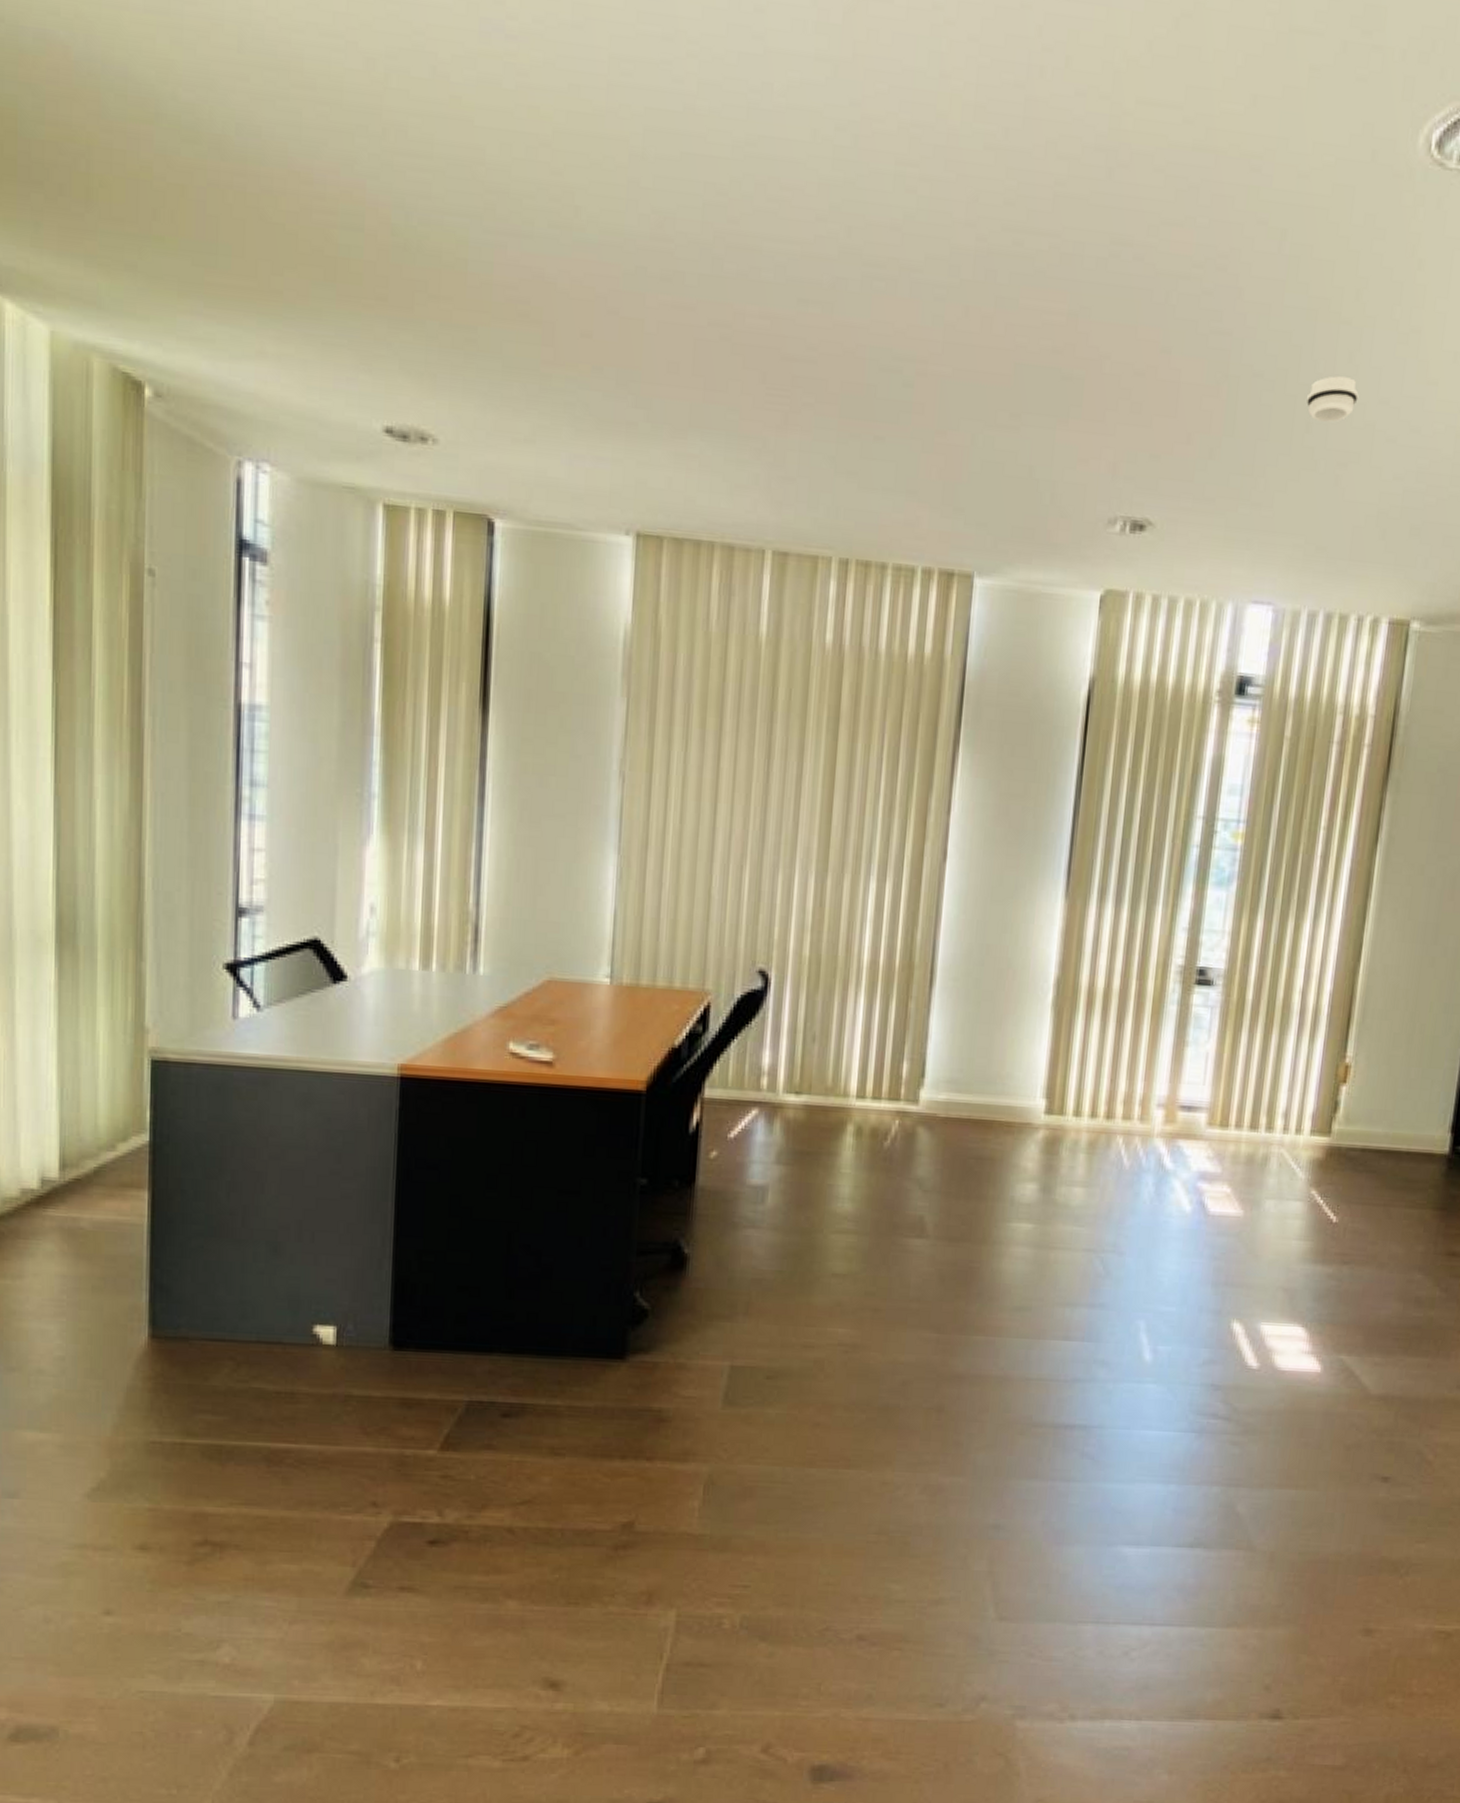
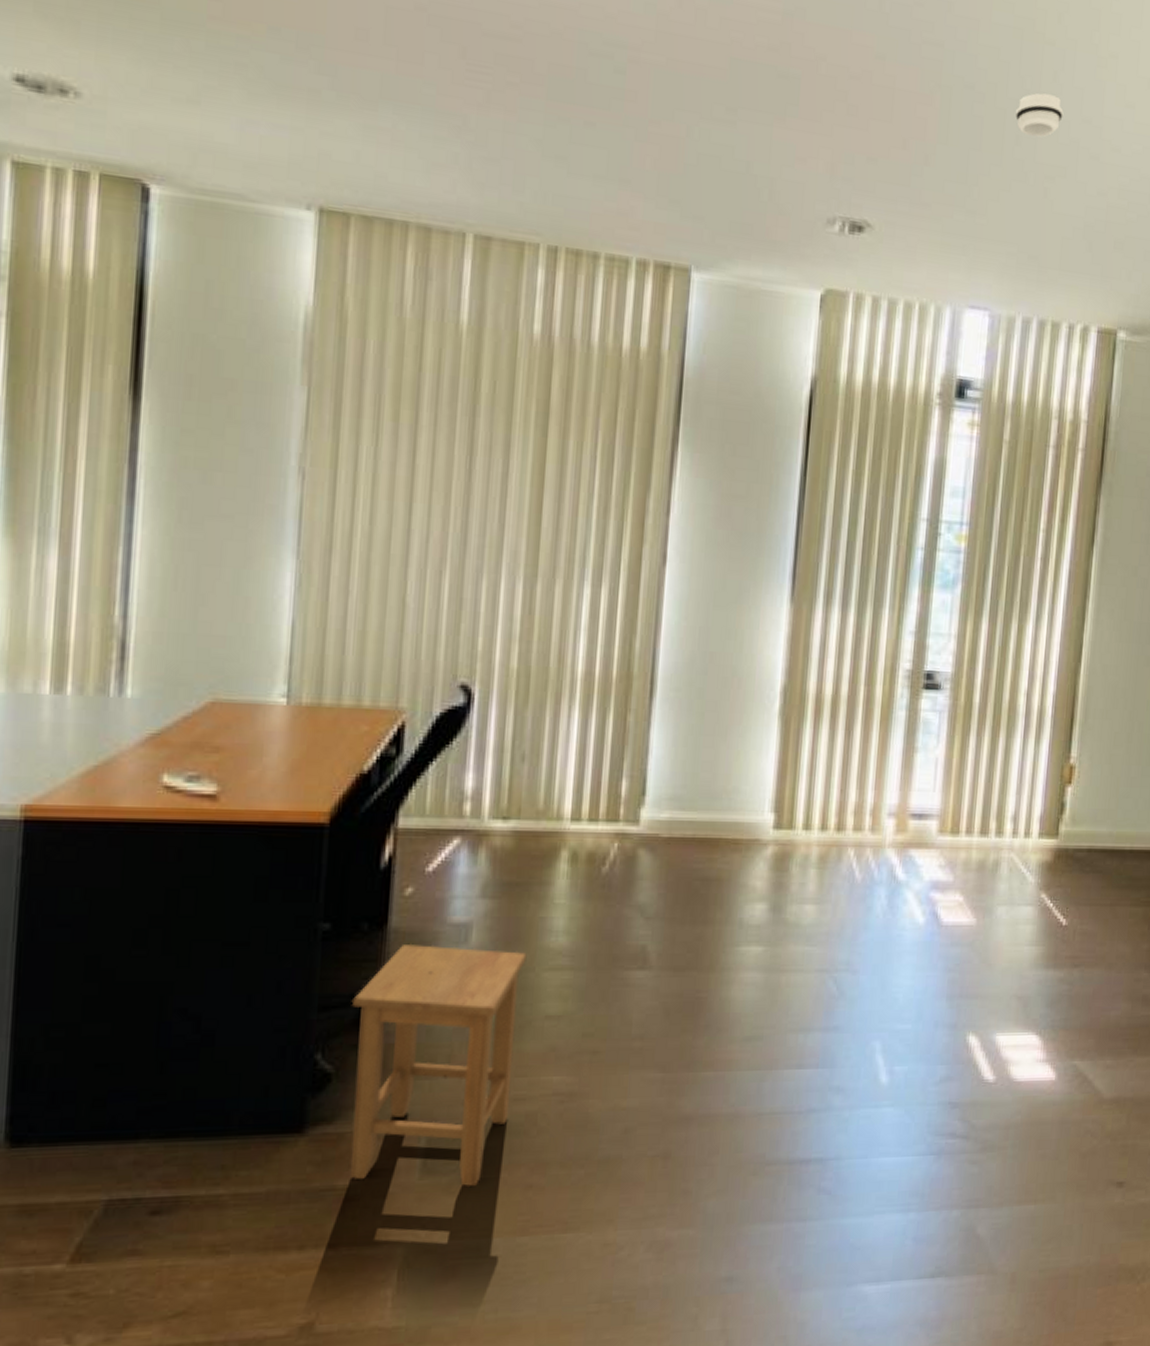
stool: none [663,1202,816,1419] -> present [349,945,527,1186]

